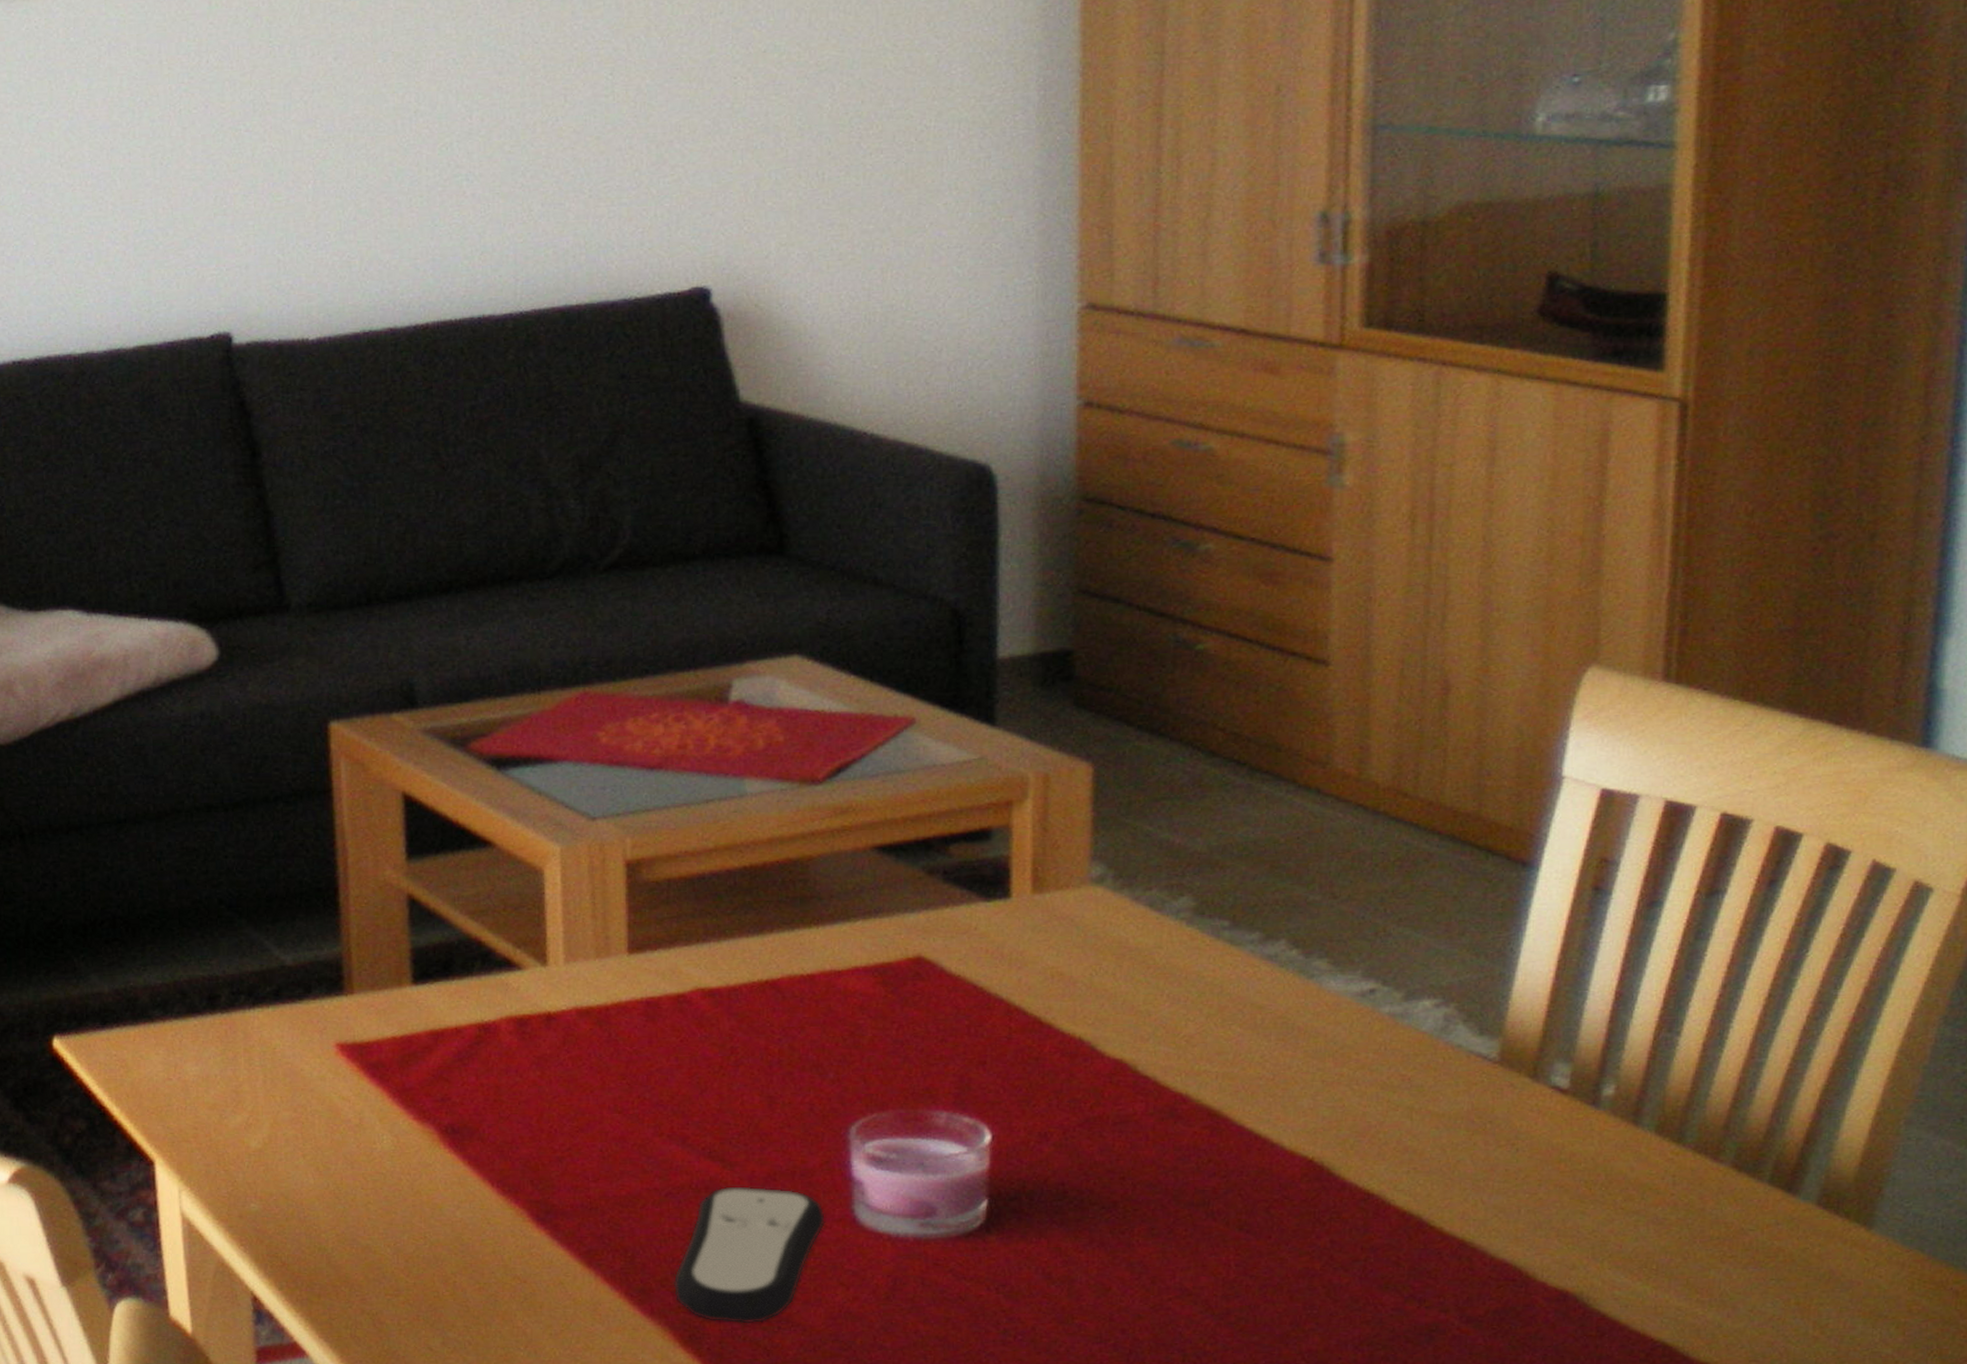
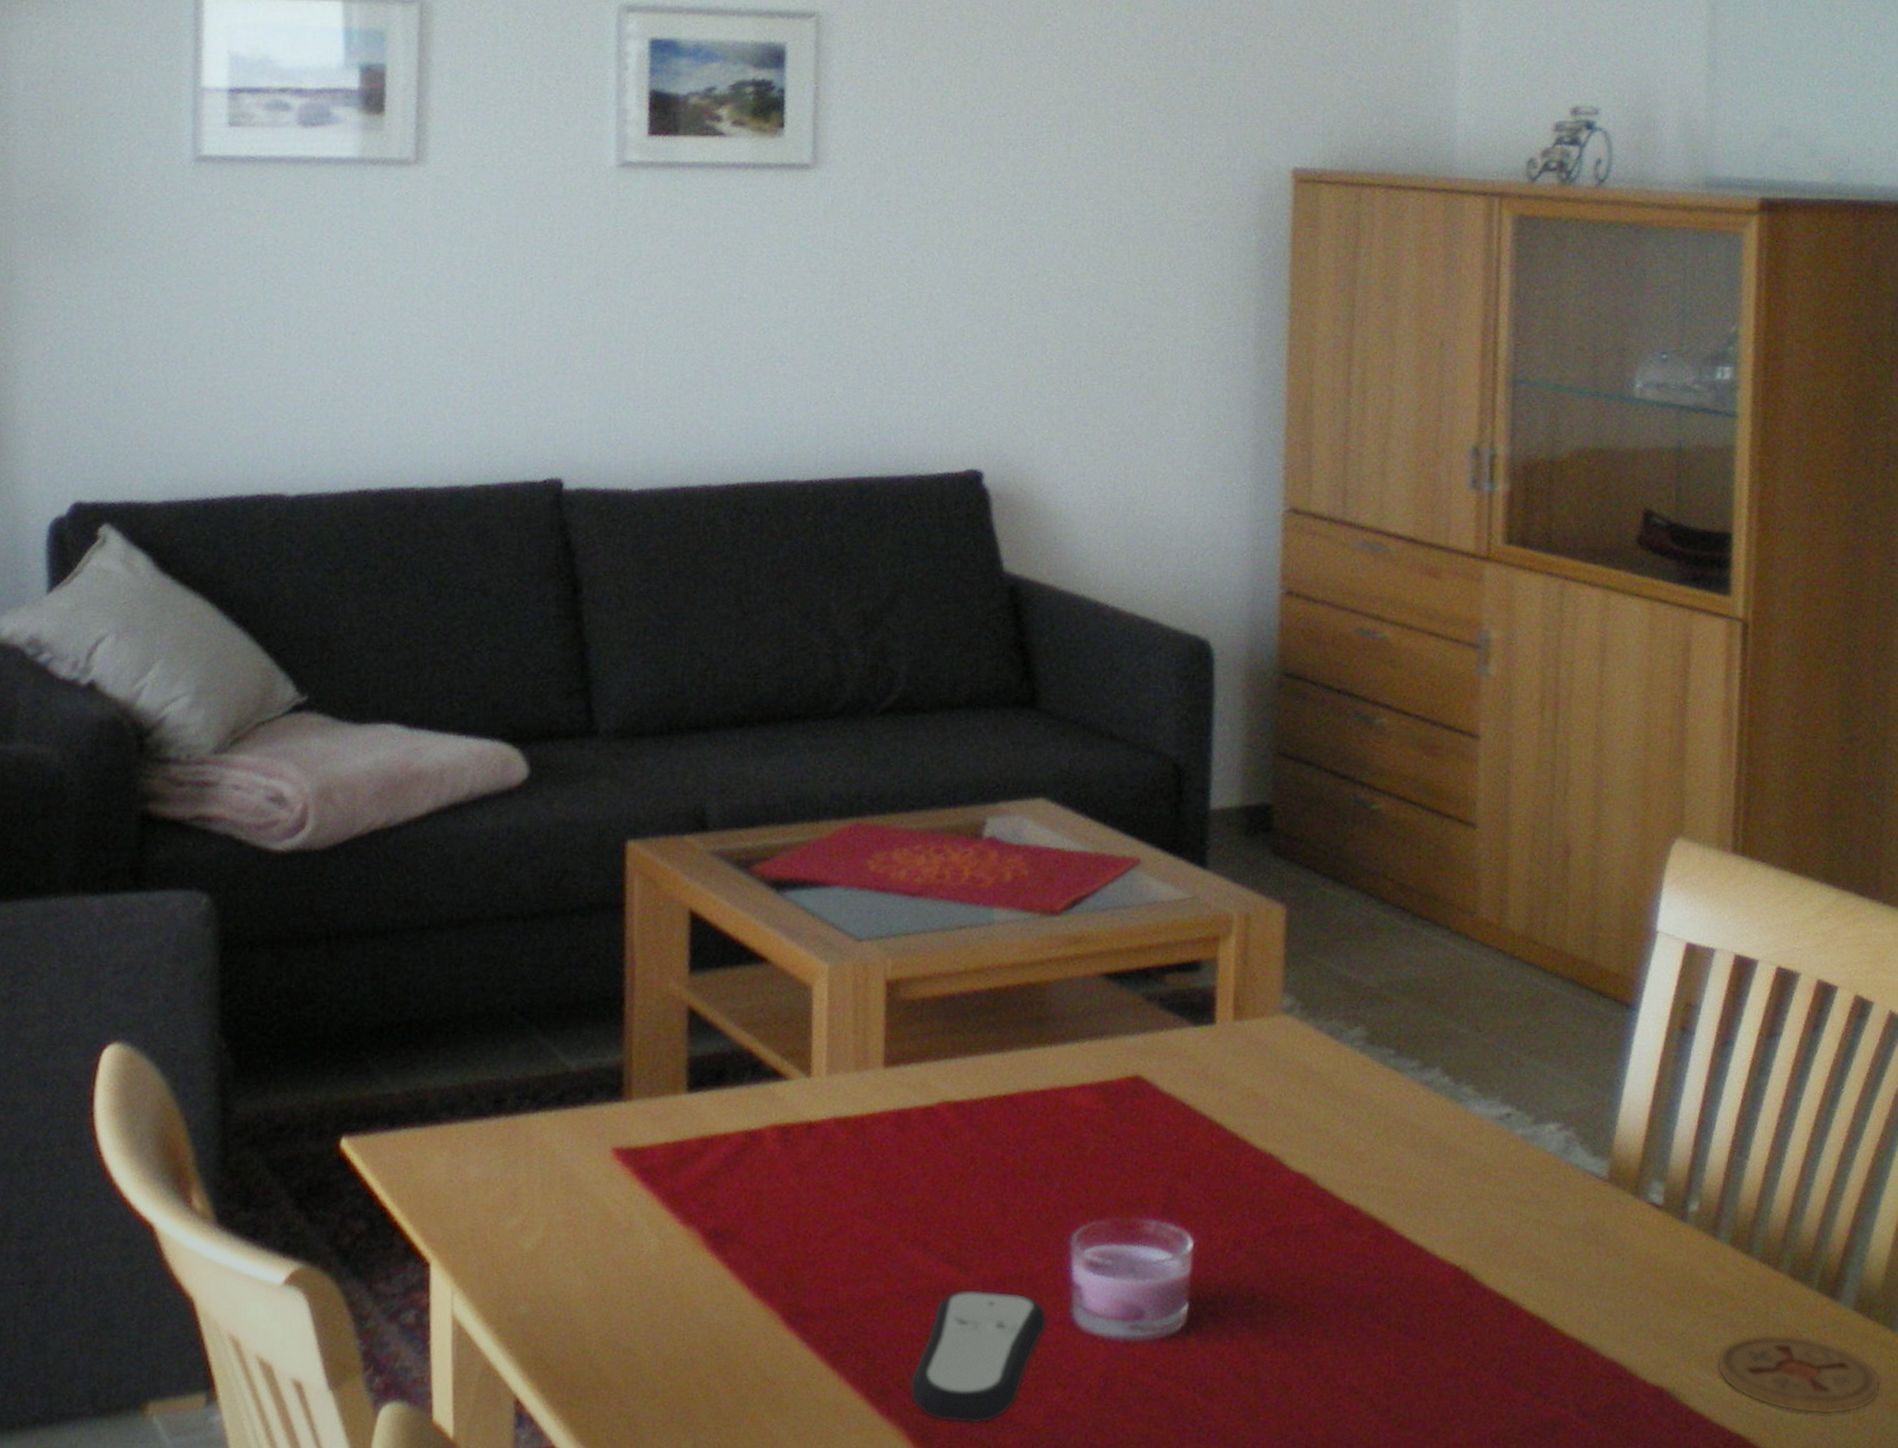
coaster: none [1638,1233,1851,1321] -> present [1717,1335,1881,1413]

